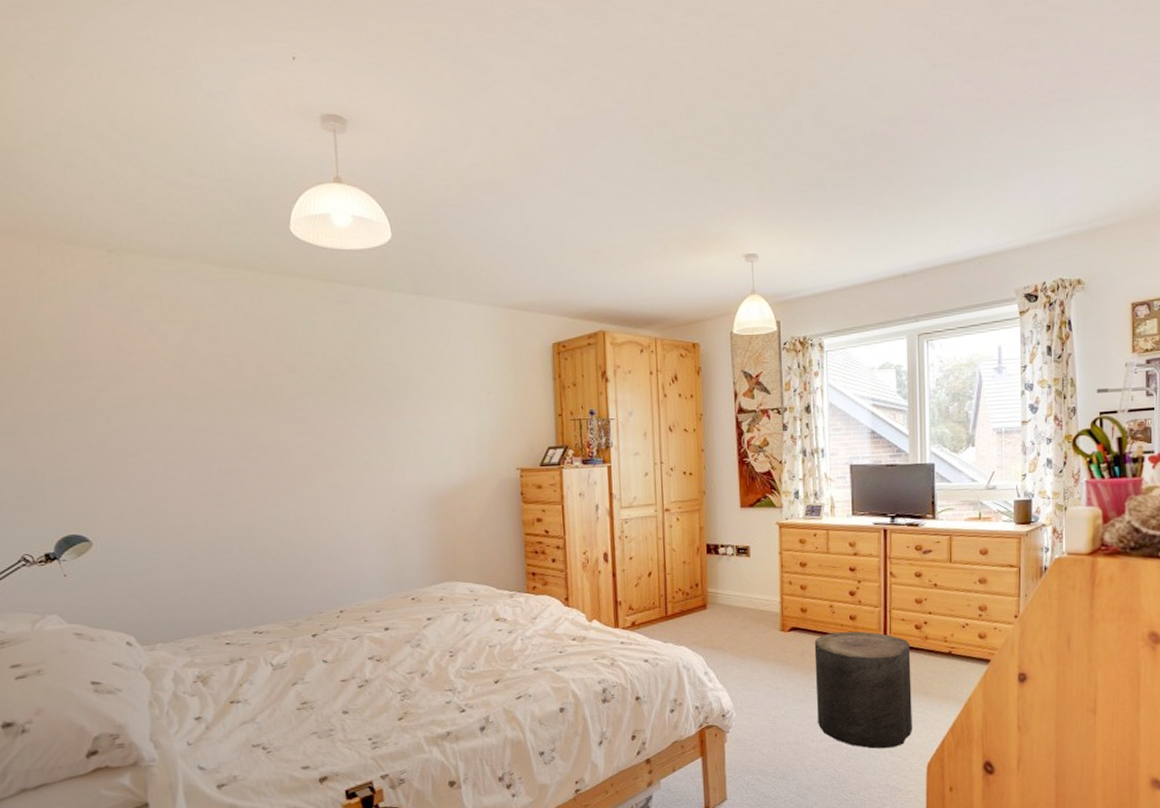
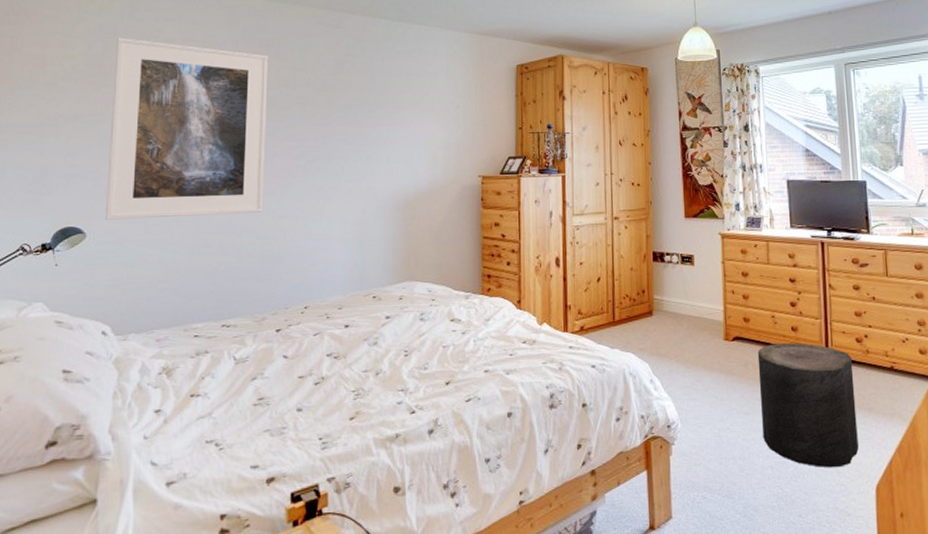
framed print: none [90,320,284,526] -> present [106,37,268,220]

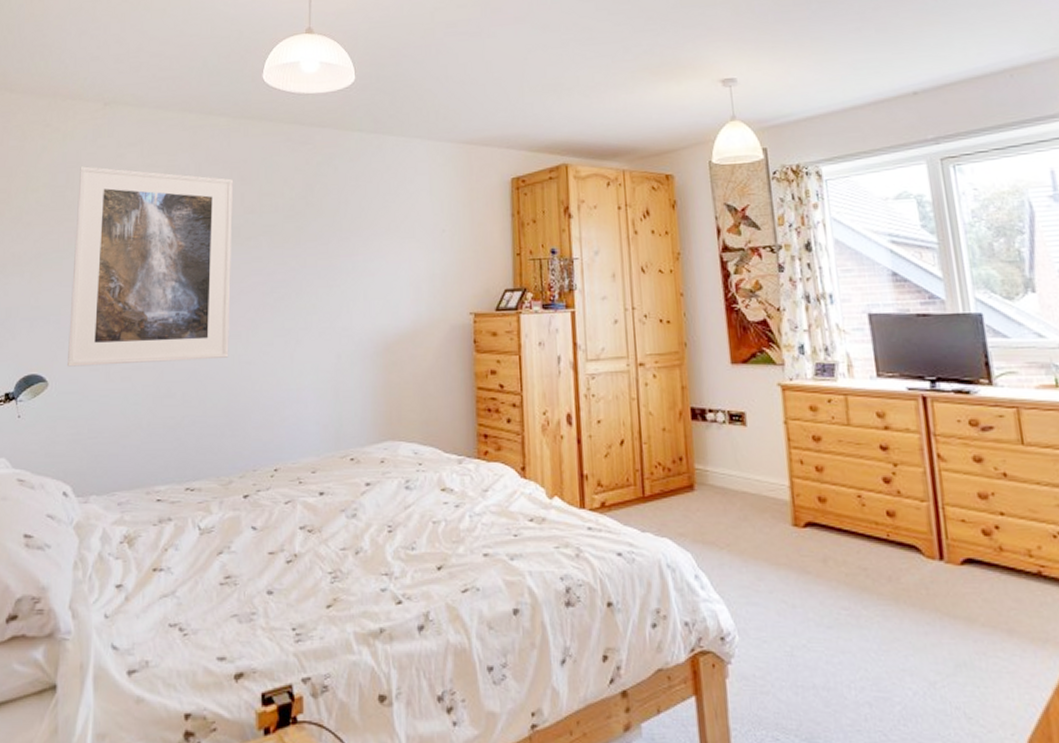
stool: present [757,343,859,468] -> none [840,533,997,711]

